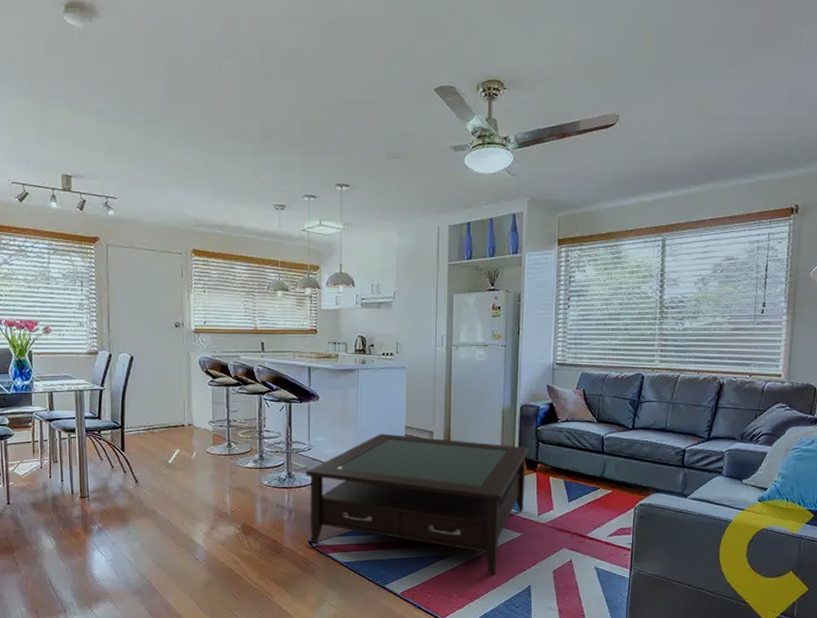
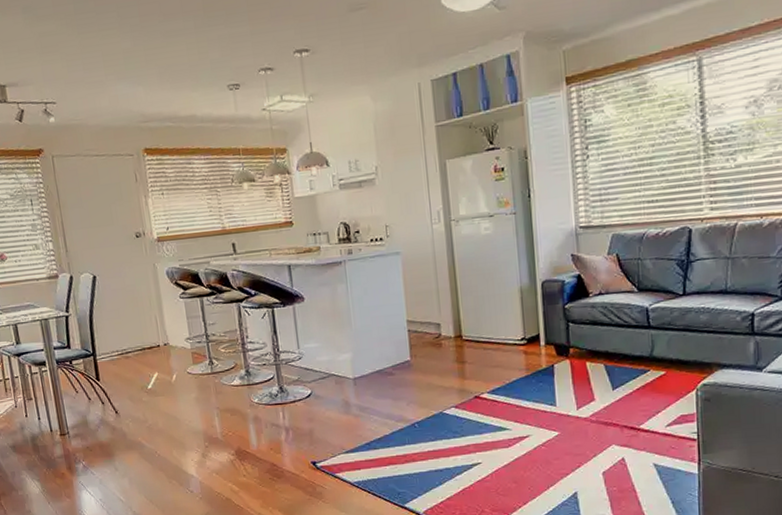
coffee table: present [305,433,530,576] -> none [298,329,559,484]

